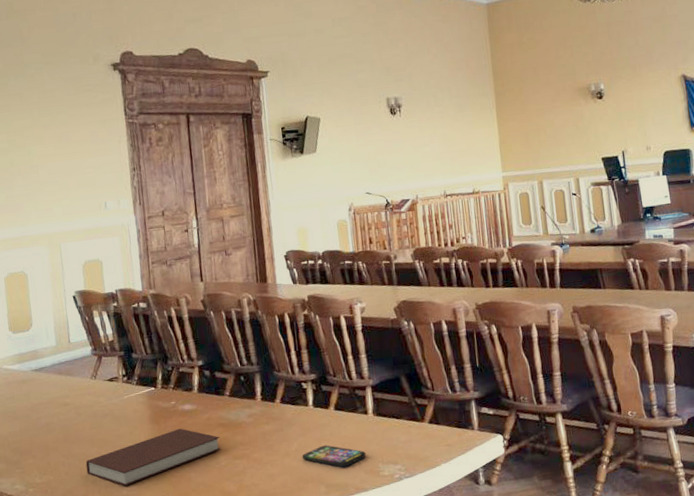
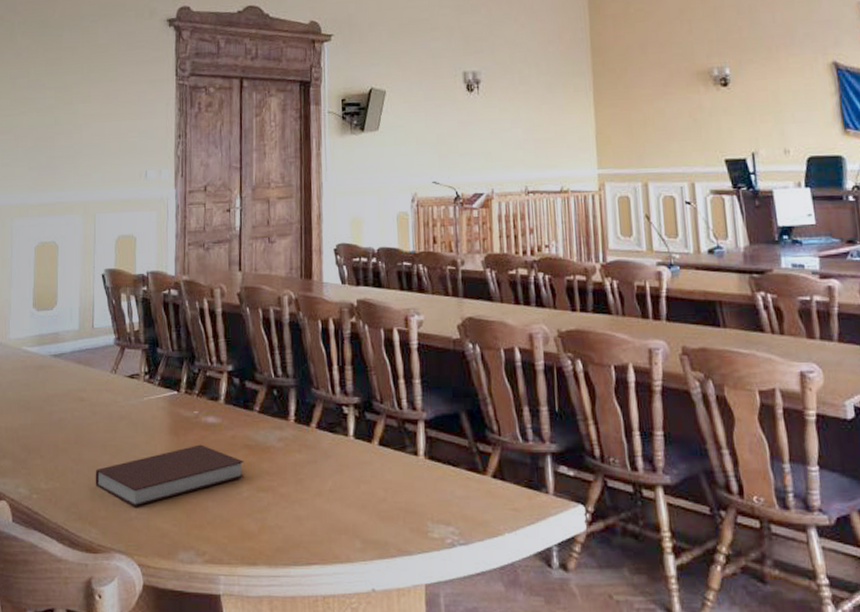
smartphone: present [302,445,366,468] -> none [336,488,413,520]

